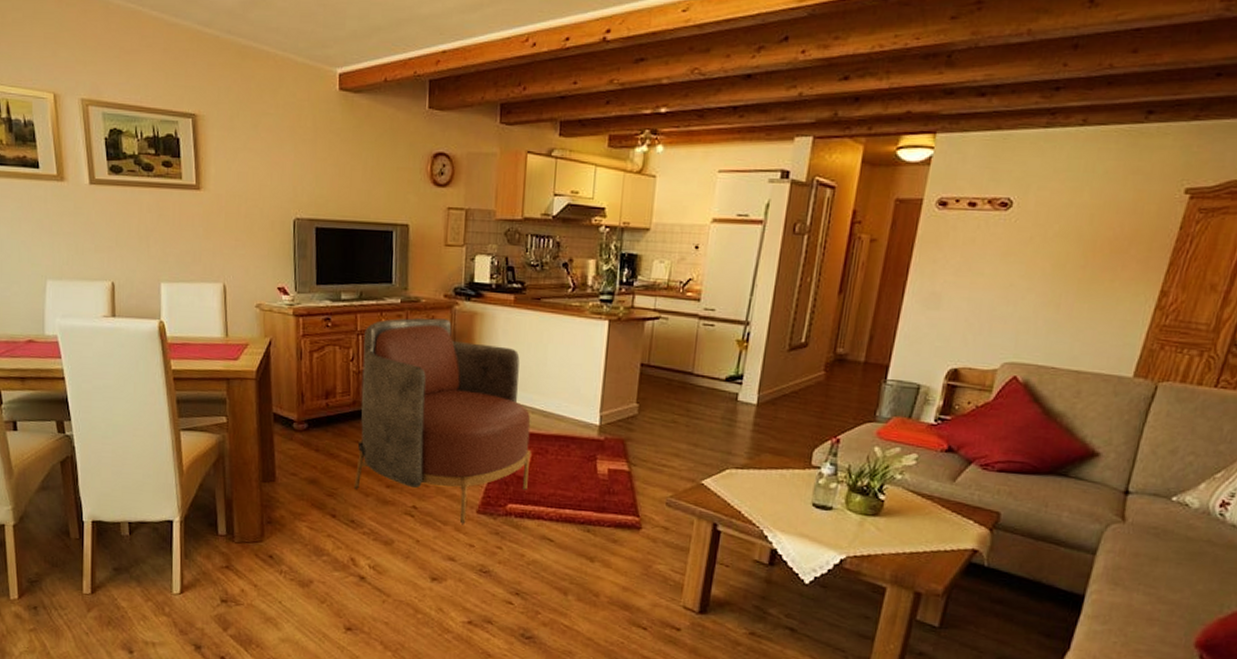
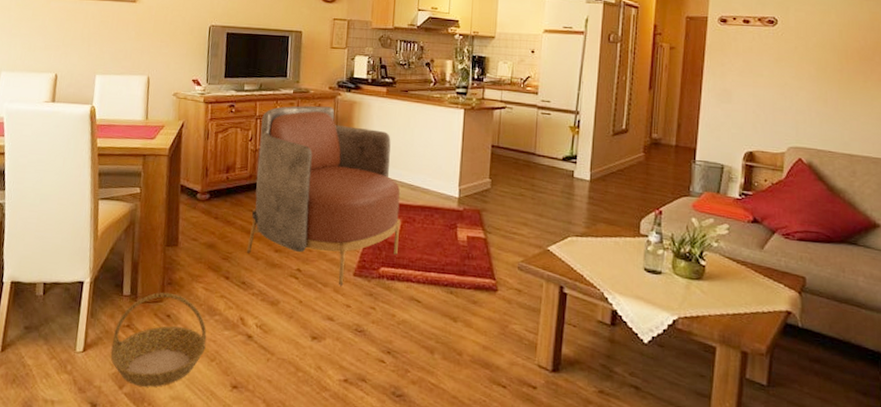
basket: none [211,531,315,629] -> present [110,292,207,387]

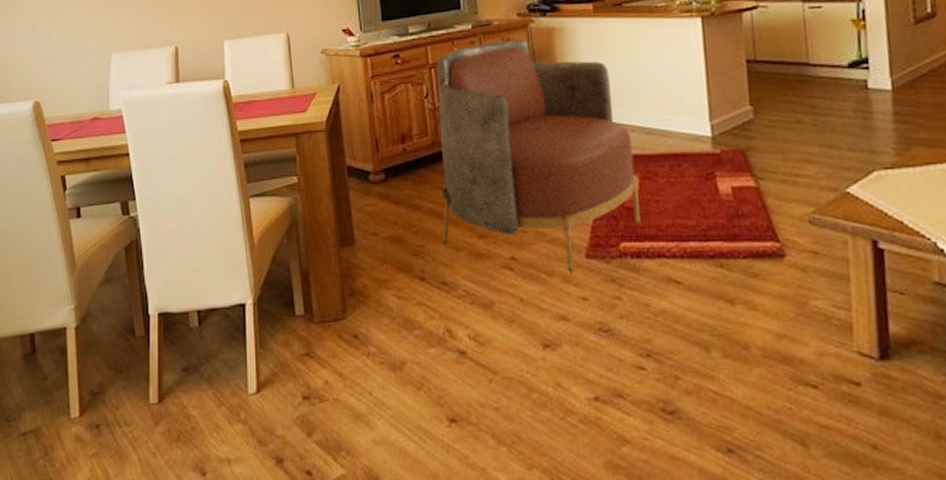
basket: present [110,292,207,387] -> none [290,306,408,431]

